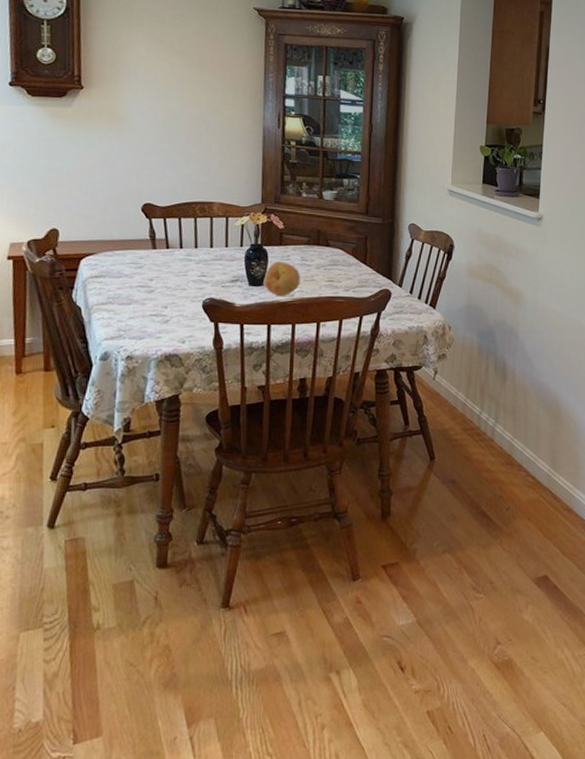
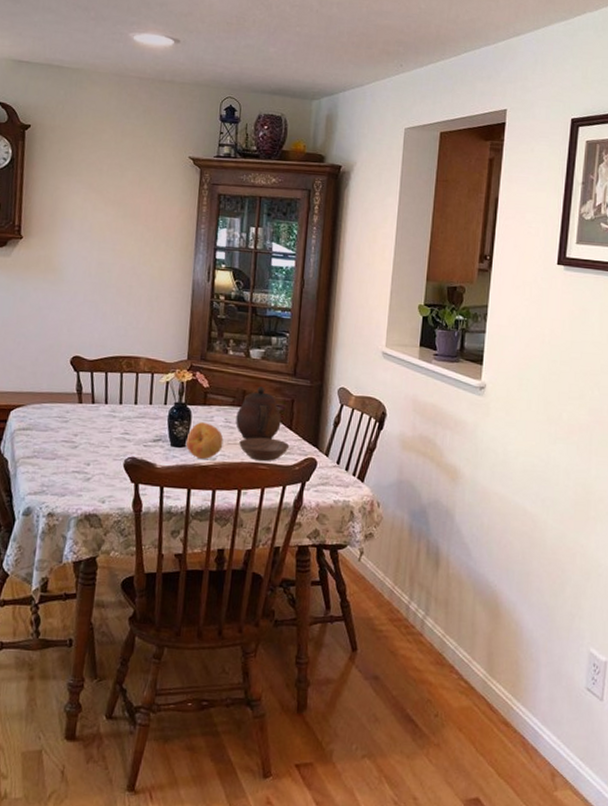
teapot: none [312,226,356,275] -> present [236,386,282,440]
bowl: none [316,273,365,294] -> present [239,437,290,461]

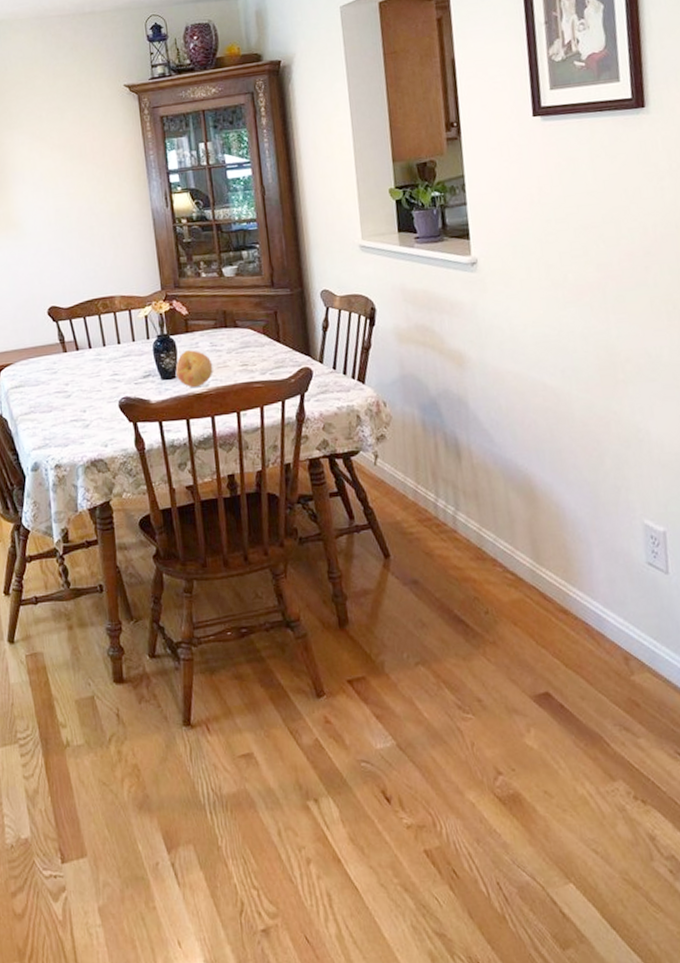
teapot: present [236,386,282,440] -> none [221,304,268,360]
bowl: present [239,437,290,461] -> none [229,354,281,379]

